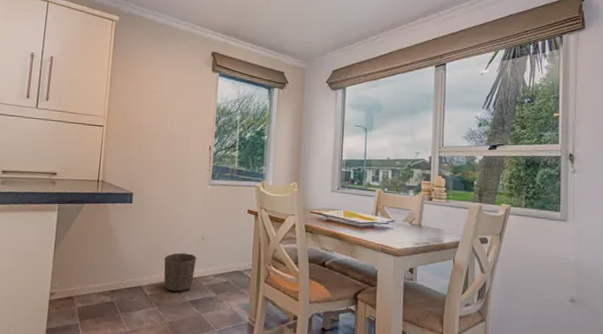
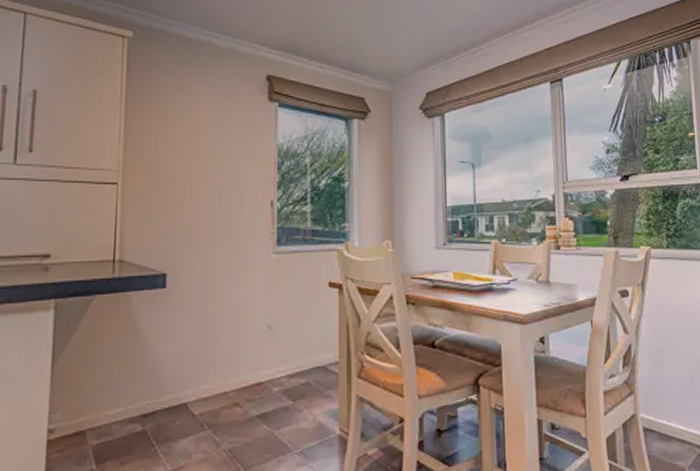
waste basket: present [164,252,196,292] -> none [217,350,262,406]

